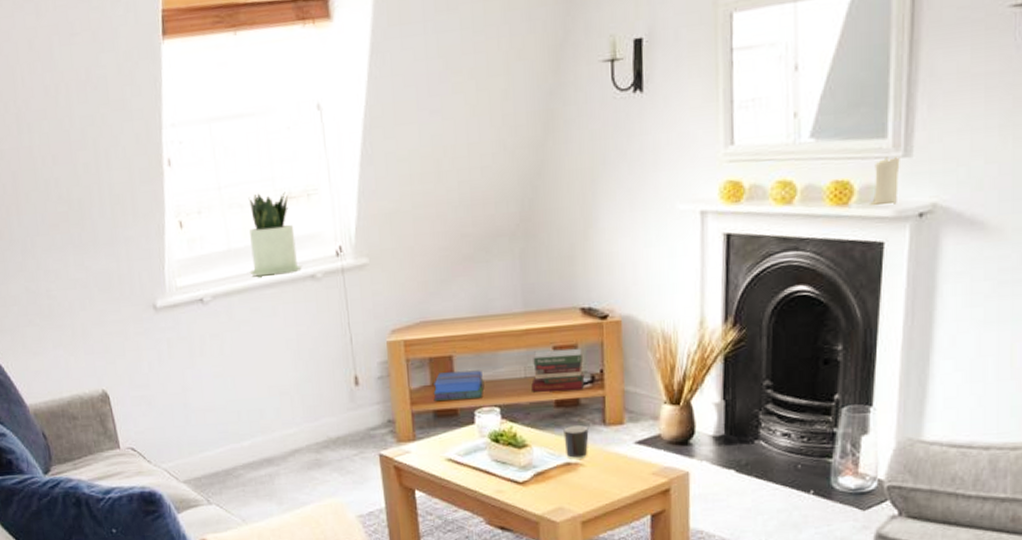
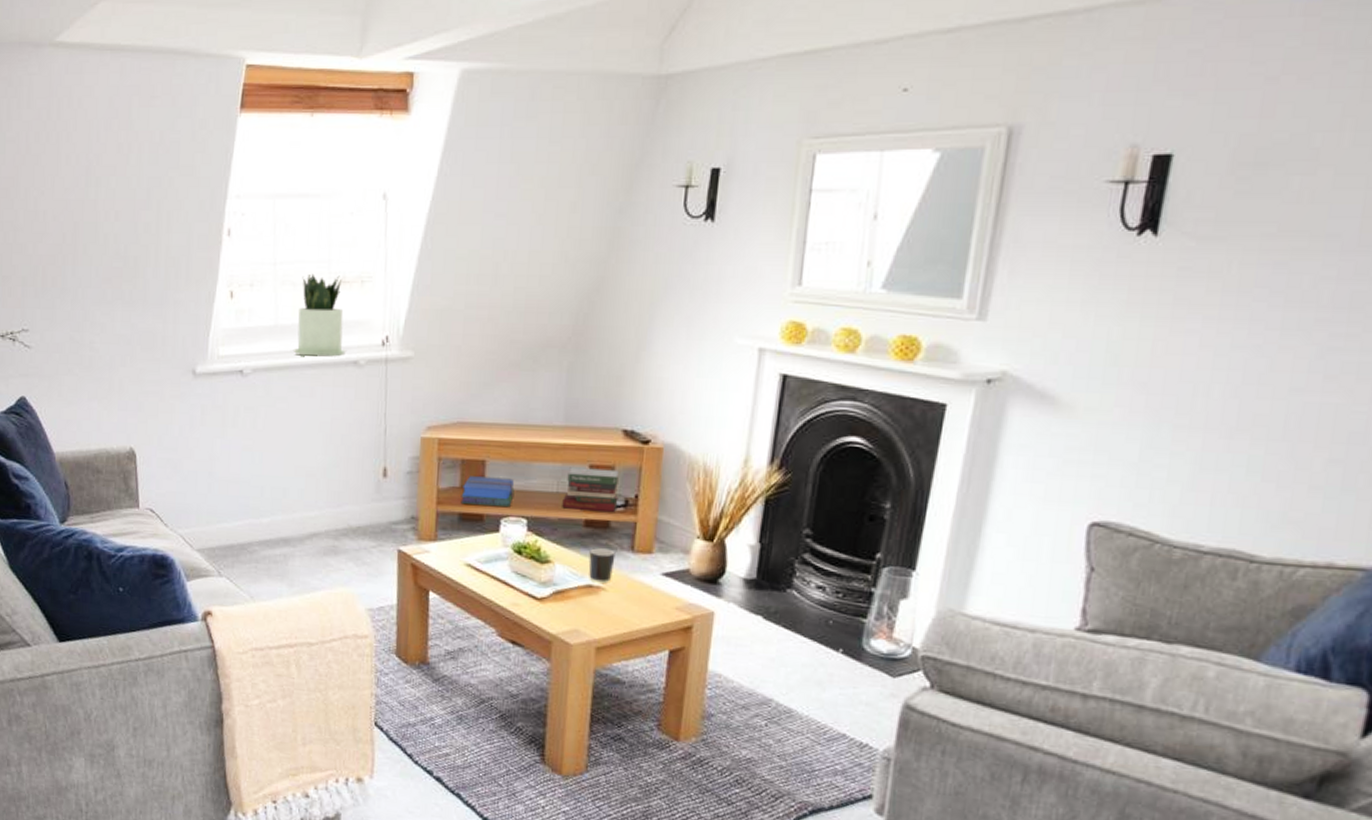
candle: present [870,156,900,206] -> none [936,317,973,367]

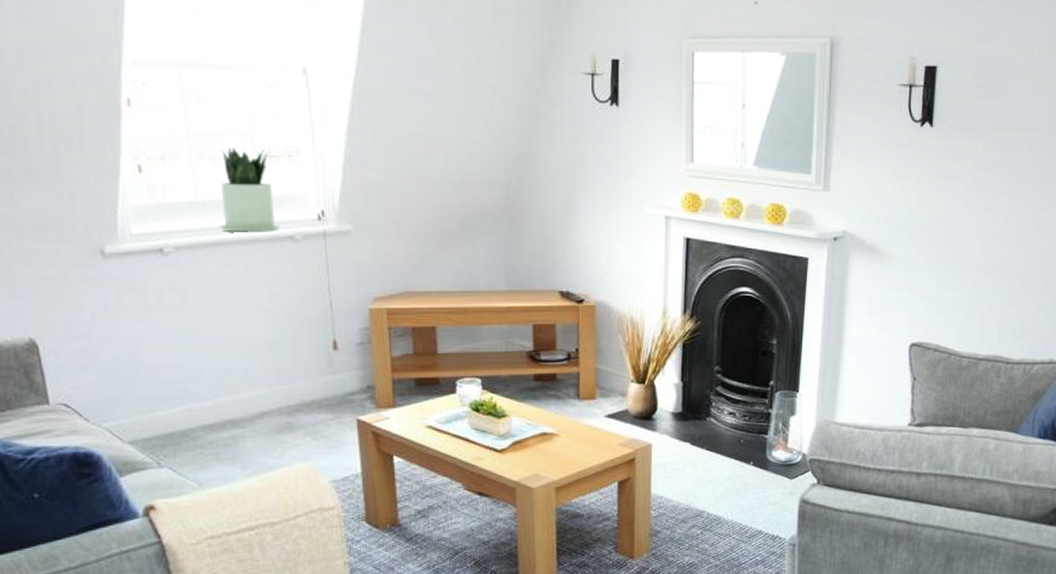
books: present [460,476,515,506] -> none [415,342,467,369]
books: present [562,467,619,513] -> none [512,327,562,367]
mug: present [588,548,616,583] -> none [541,399,564,430]

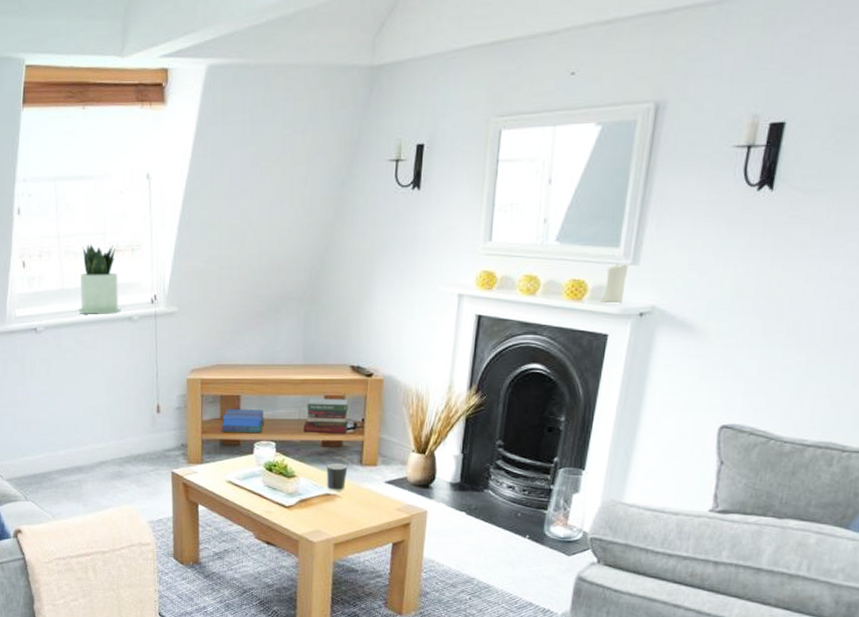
books: none [415,342,467,369] -> present [221,409,265,433]
books: none [512,327,562,367] -> present [303,398,349,434]
mug: none [541,399,564,430] -> present [326,463,348,492]
candle: none [798,189,821,228] -> present [600,263,629,304]

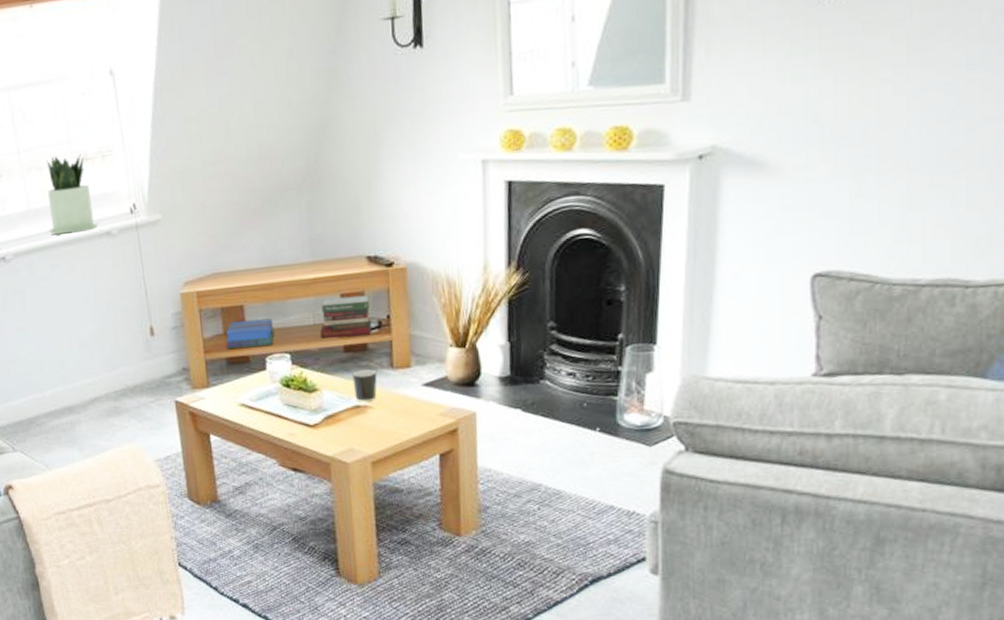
candle: present [600,263,629,304] -> none [649,101,678,149]

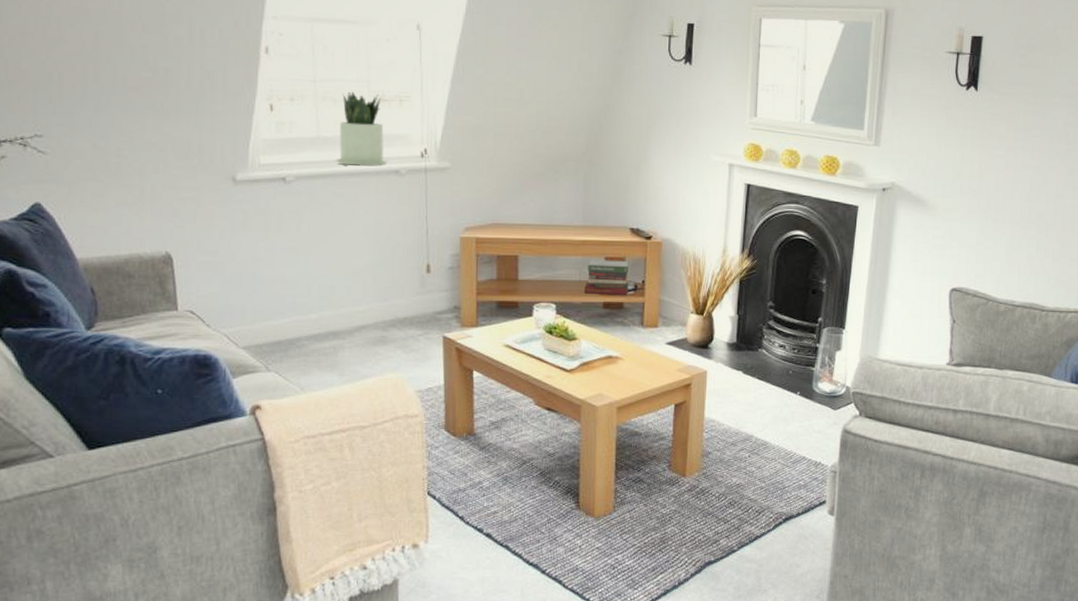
books: present [225,318,275,349] -> none [498,269,544,294]
mug: present [352,369,377,402] -> none [608,325,629,354]

